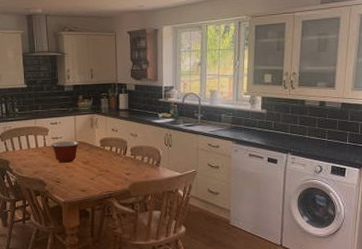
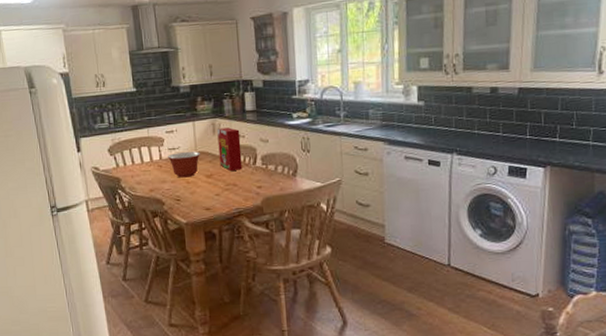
cereal box: none [94,122,115,159] -> present [217,127,243,171]

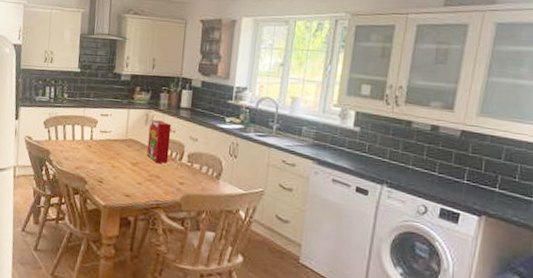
mixing bowl: present [167,151,201,178] -> none [97,136,131,162]

